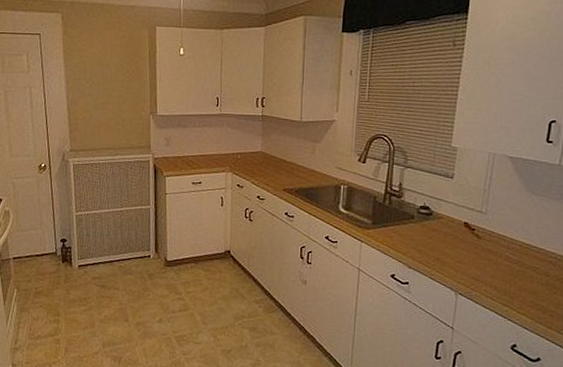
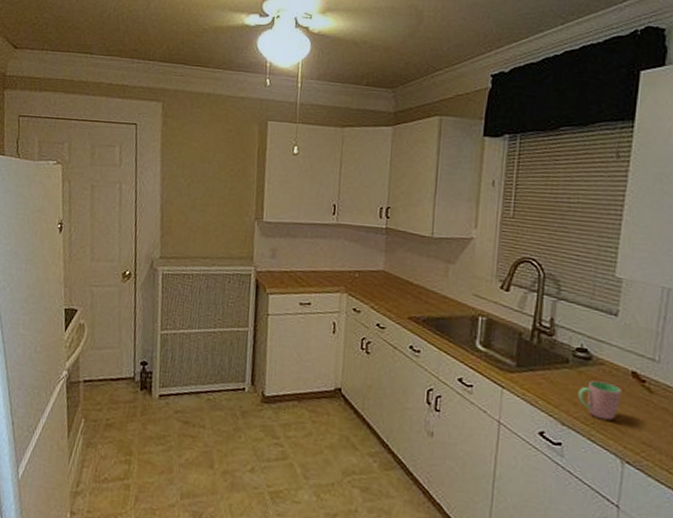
cup: none [421,231,456,262] -> present [578,380,622,421]

